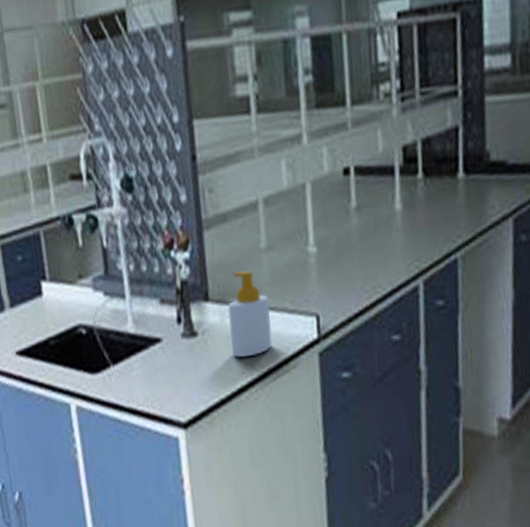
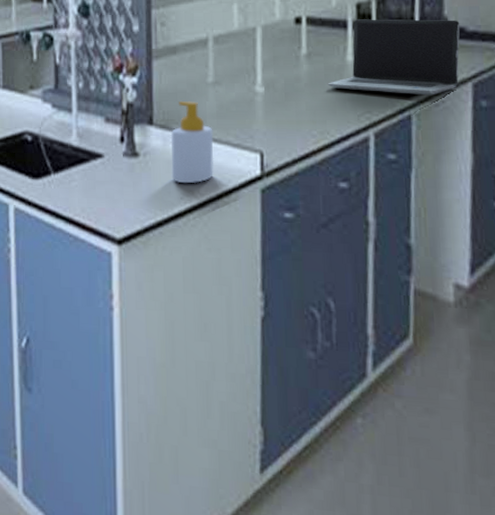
laptop computer: none [377,153,501,240] -> present [327,19,460,96]

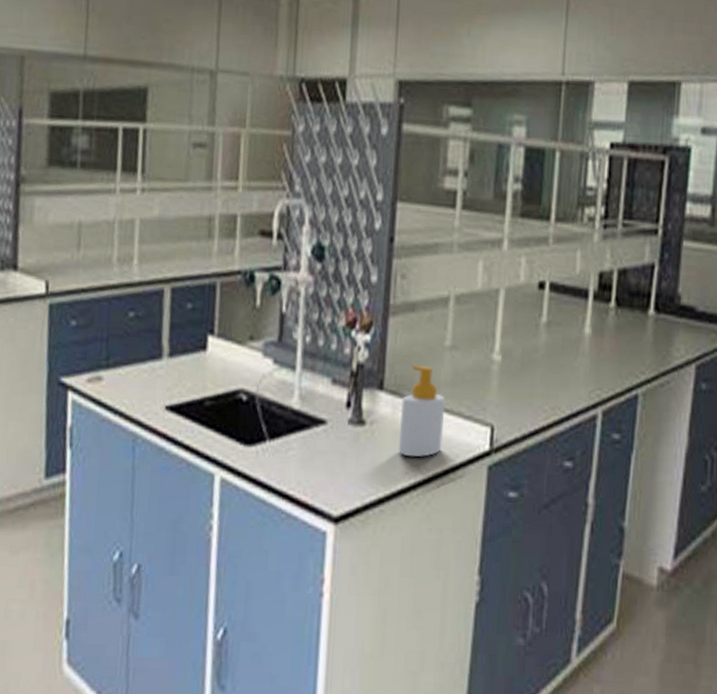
laptop computer: present [327,19,460,96] -> none [563,289,691,375]

